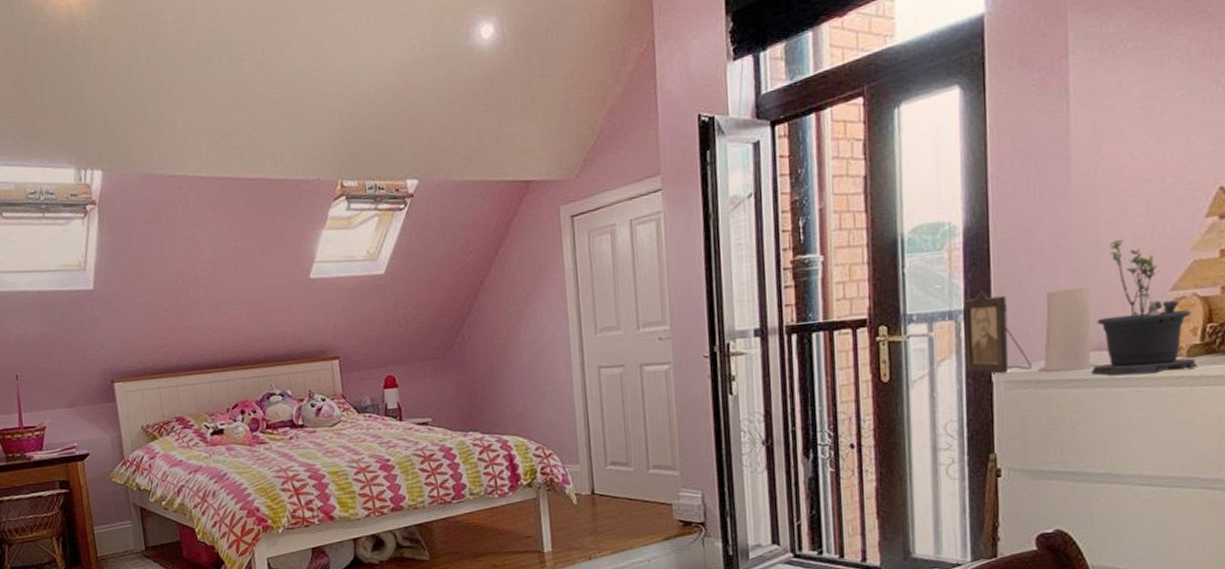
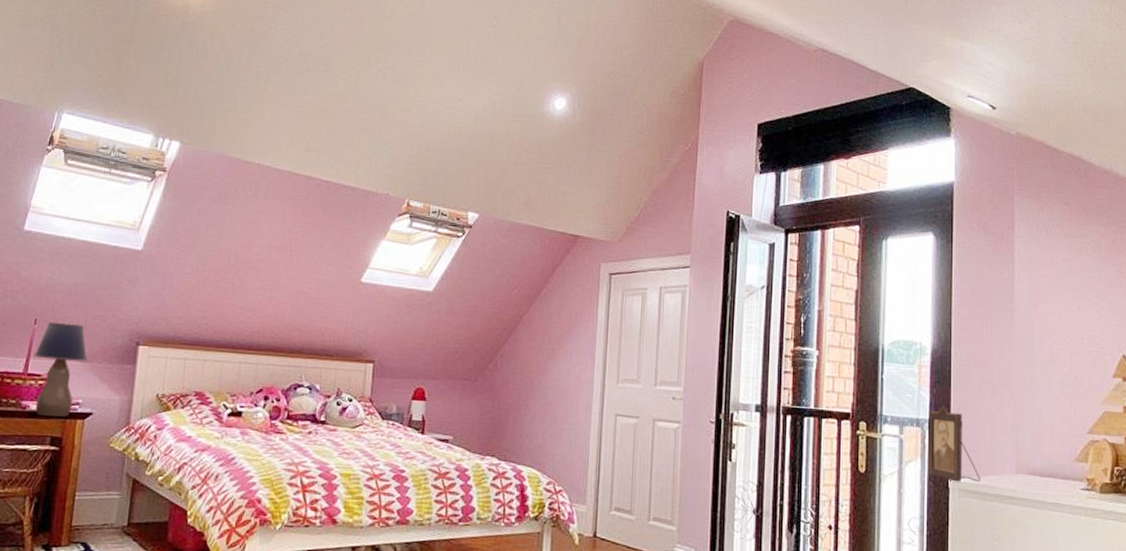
table lamp: none [24,372,72,464] -> present [34,321,88,418]
candle: present [1038,286,1098,373] -> none [985,416,1032,490]
potted plant: present [1092,239,1198,377] -> none [1027,383,1108,505]

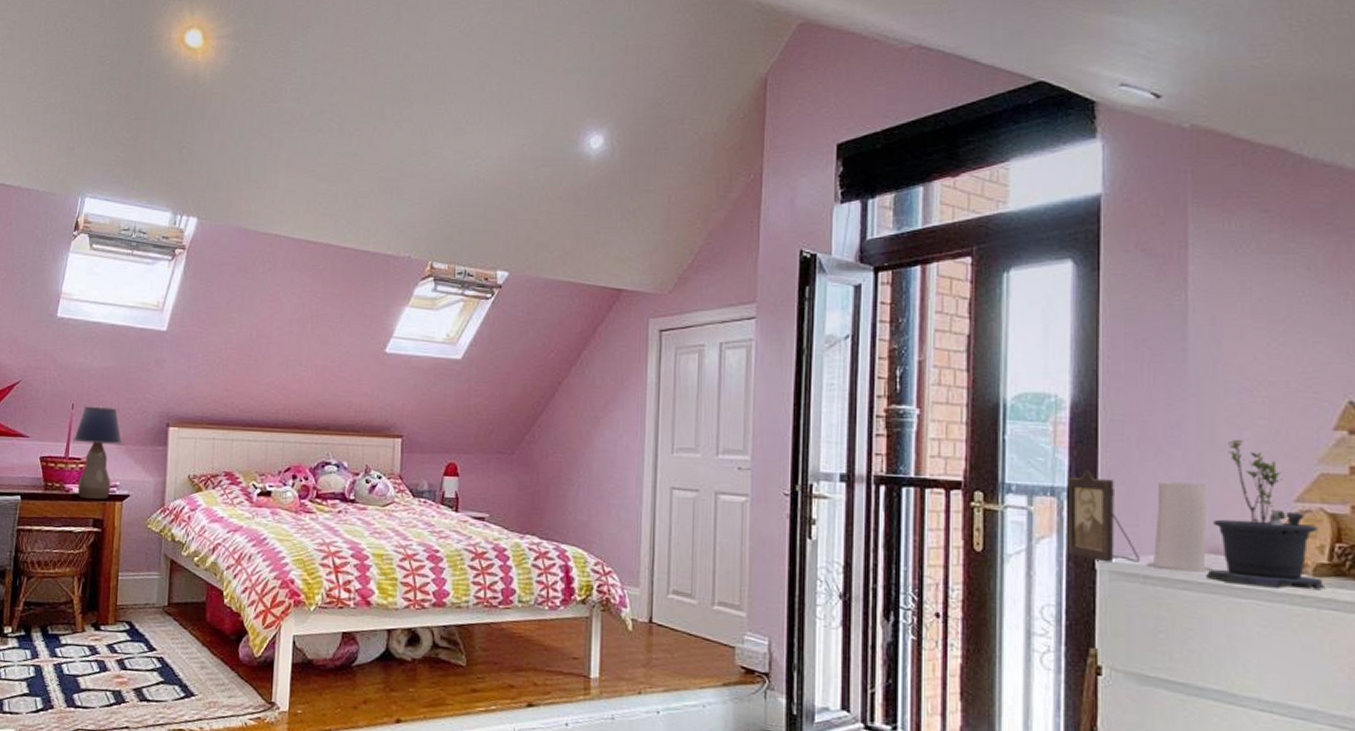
candle: none [985,416,1032,490] -> present [1147,482,1214,573]
potted plant: none [1027,383,1108,505] -> present [1206,439,1326,591]

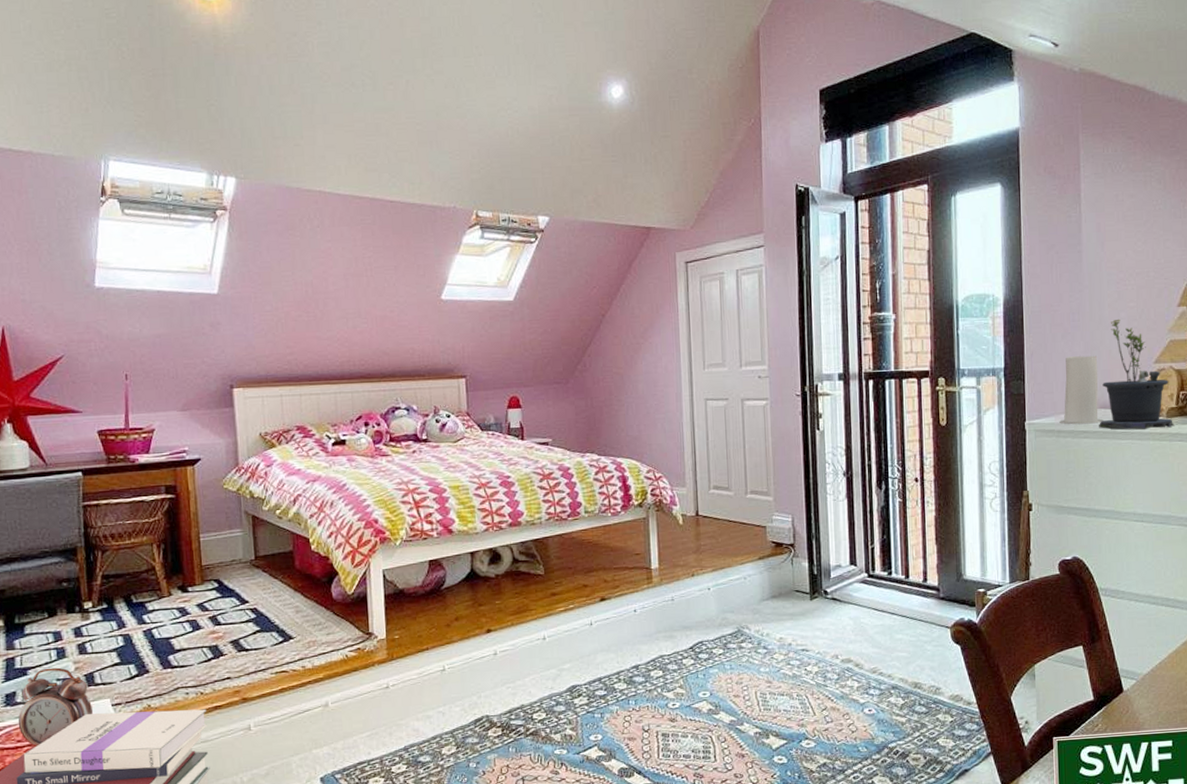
table lamp: present [73,405,122,500] -> none [132,373,186,468]
photo frame: present [1067,469,1139,563] -> none [1003,352,1055,424]

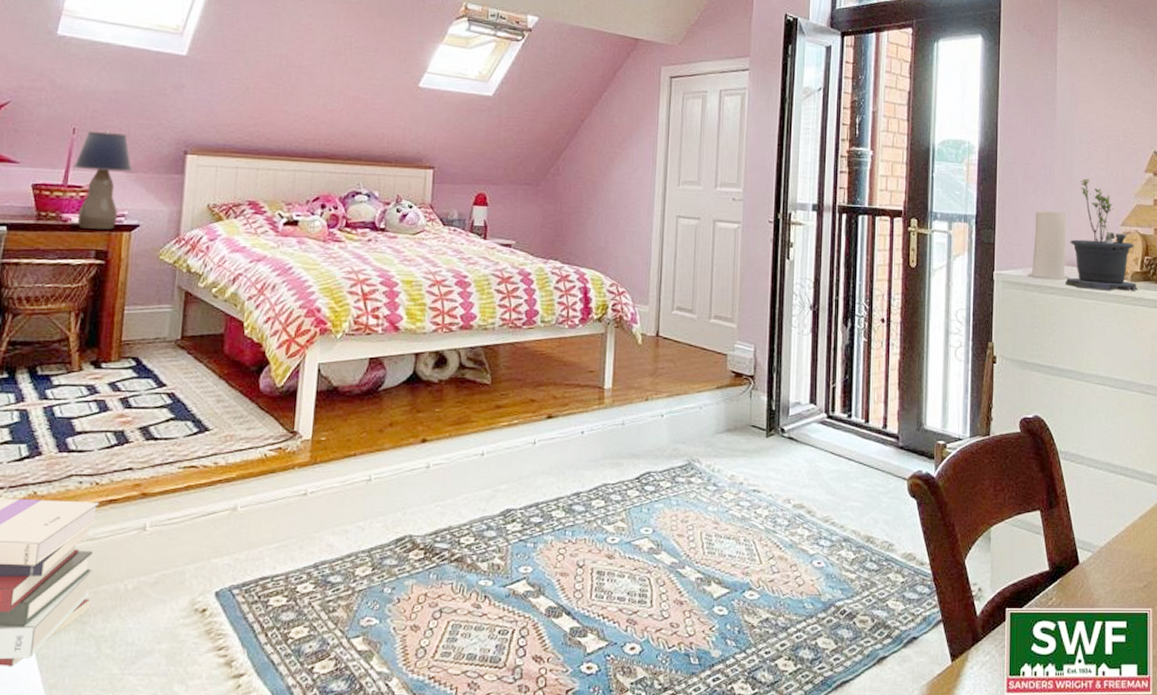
table lamp: none [132,373,186,468] -> present [74,130,132,230]

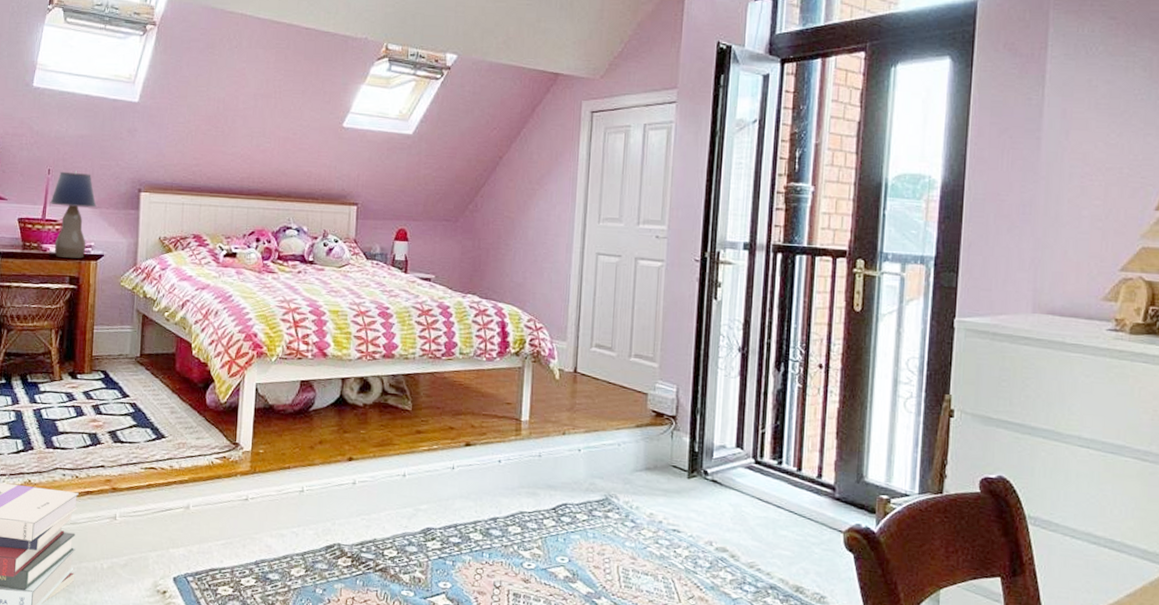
candle: present [1027,211,1070,280] -> none [996,252,1050,331]
potted plant: present [1065,178,1138,292] -> none [1044,217,1139,346]

